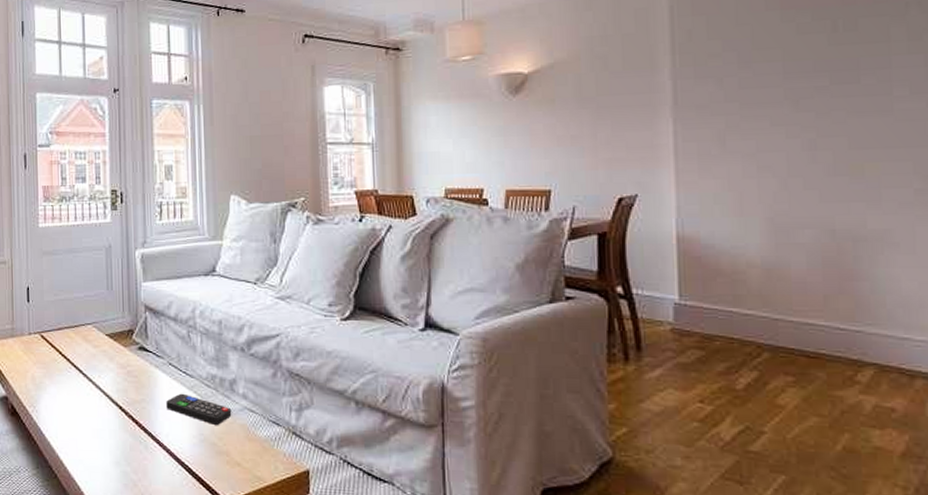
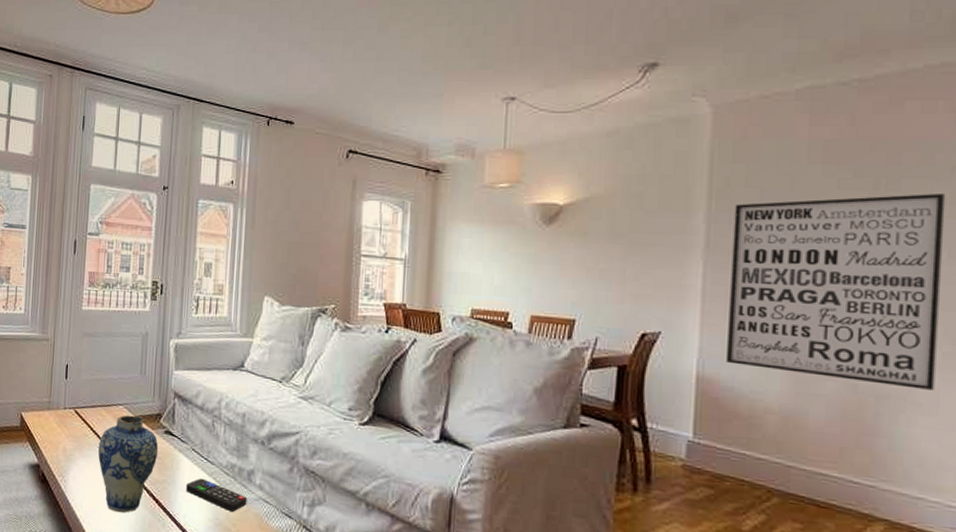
vase: none [69,334,134,439] -> present [98,415,159,513]
wall art: none [699,29,909,229] -> present [727,192,946,390]

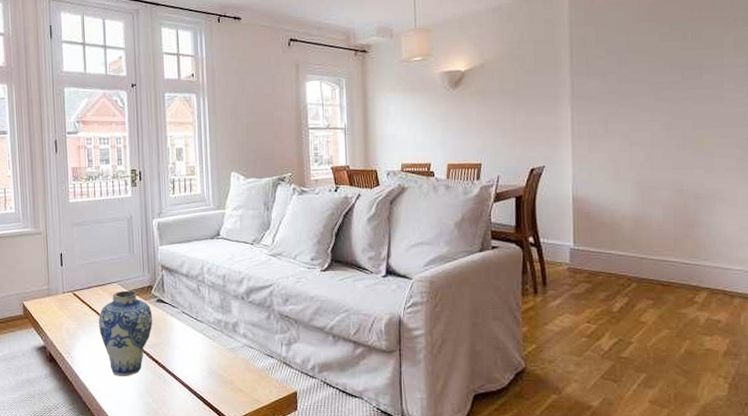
remote control: present [186,478,248,513] -> none [181,336,235,361]
wall art: present [727,192,946,390] -> none [590,38,733,188]

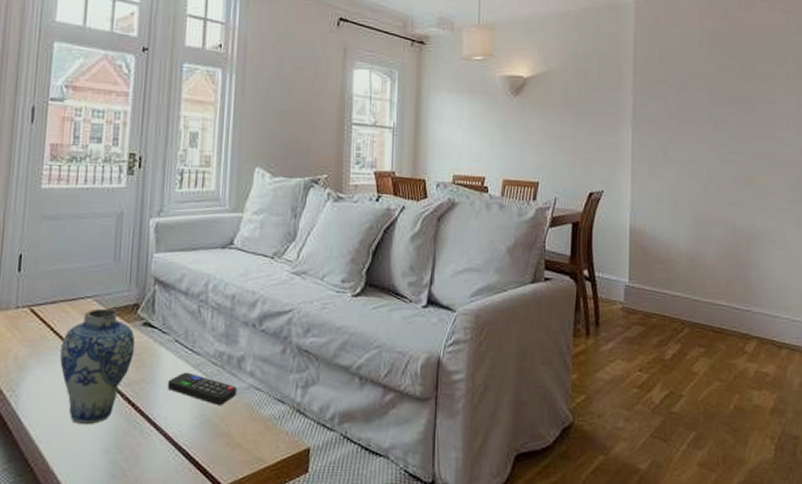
remote control: none [181,336,235,361] -> present [168,372,237,406]

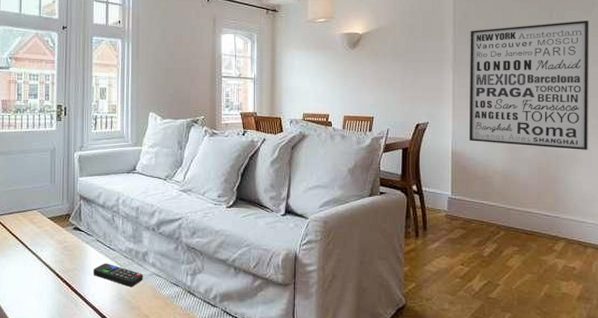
vase: present [60,308,135,425] -> none [17,217,69,300]
wall art: none [650,74,783,229] -> present [470,20,589,150]

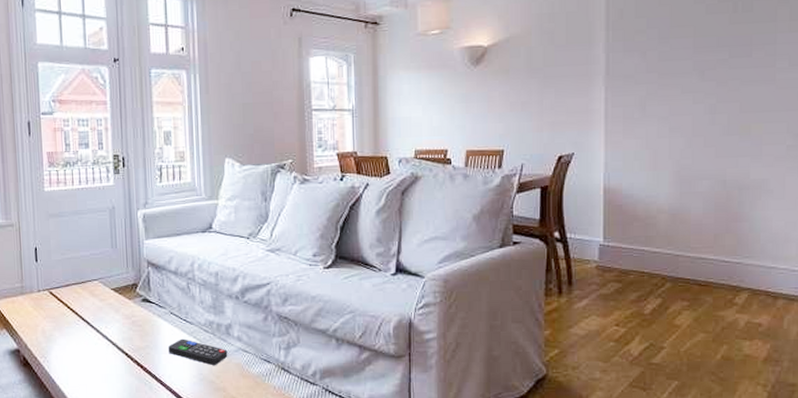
wall art: present [470,20,589,150] -> none [627,10,786,179]

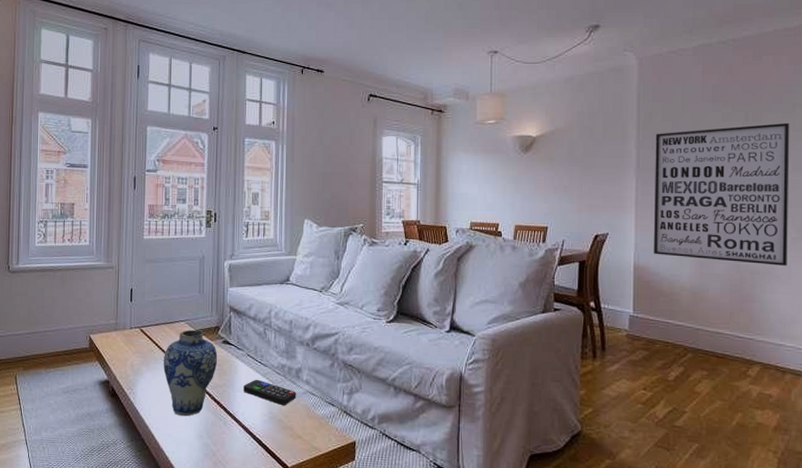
vase: none [78,289,138,383] -> present [164,329,218,417]
wall art: none [627,10,786,179] -> present [654,122,790,266]

